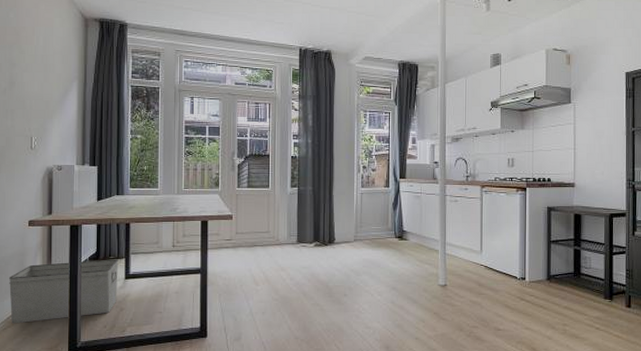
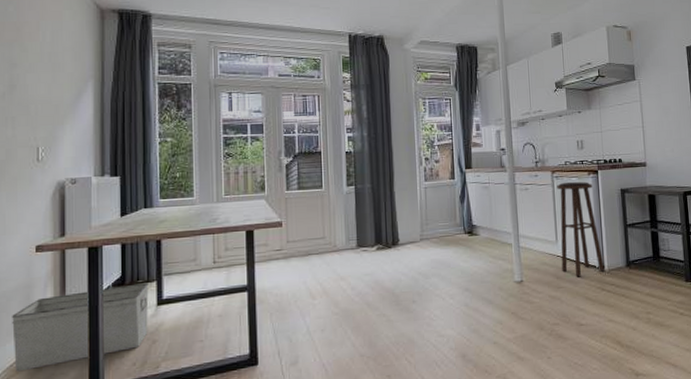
stool: none [484,197,525,286] -> present [557,181,605,277]

